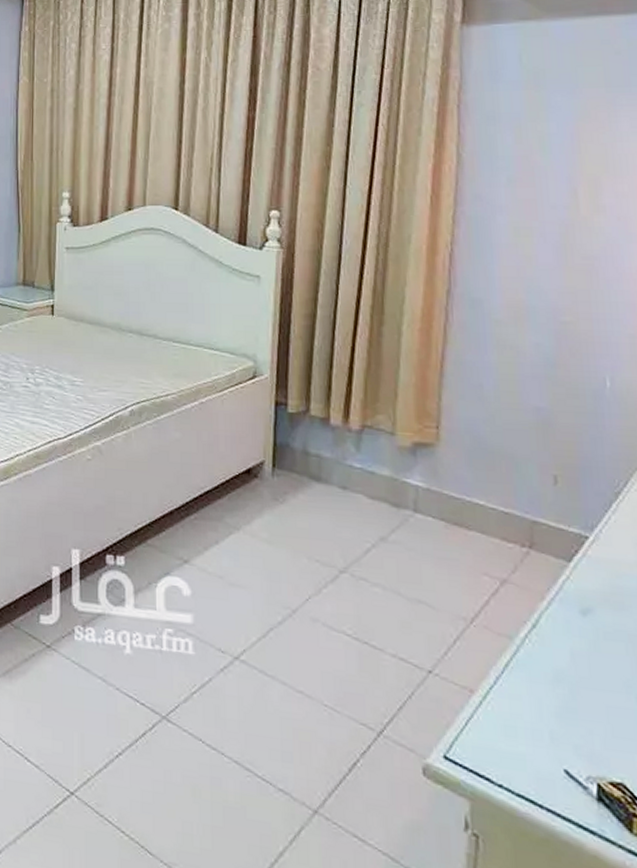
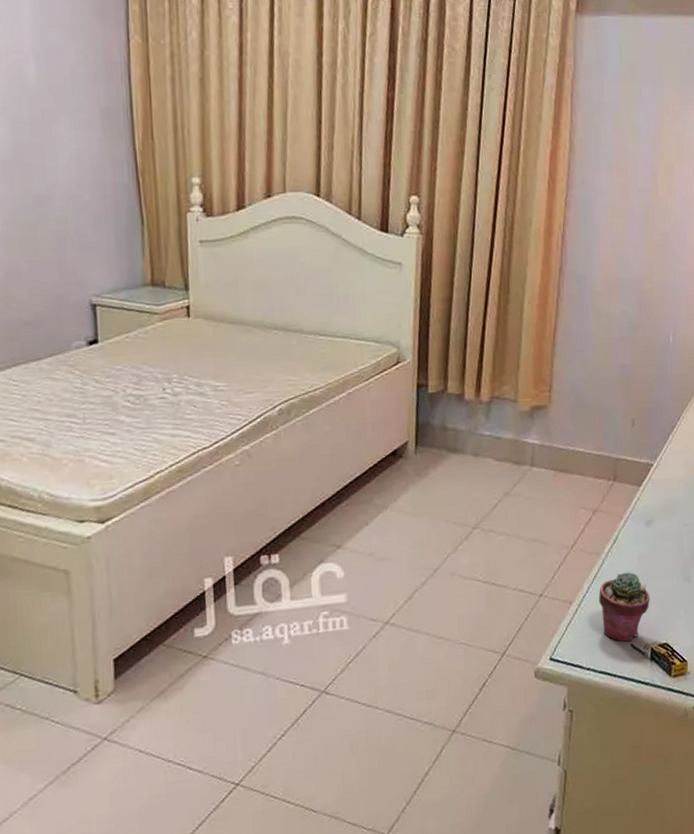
potted succulent: none [513,669,593,766] -> present [599,572,650,642]

